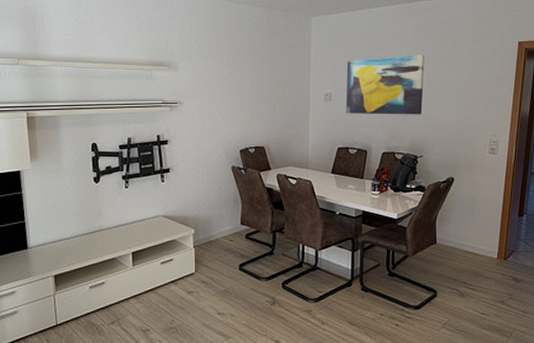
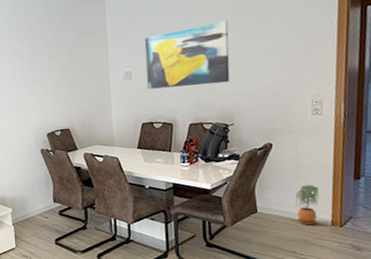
potted plant: none [469,219,490,258] -> present [295,185,320,225]

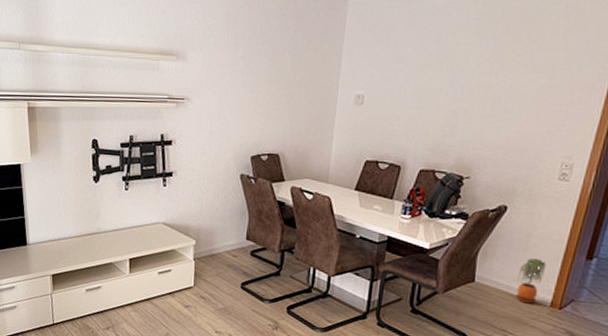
wall art: present [144,20,230,90] -> none [379,49,488,127]

